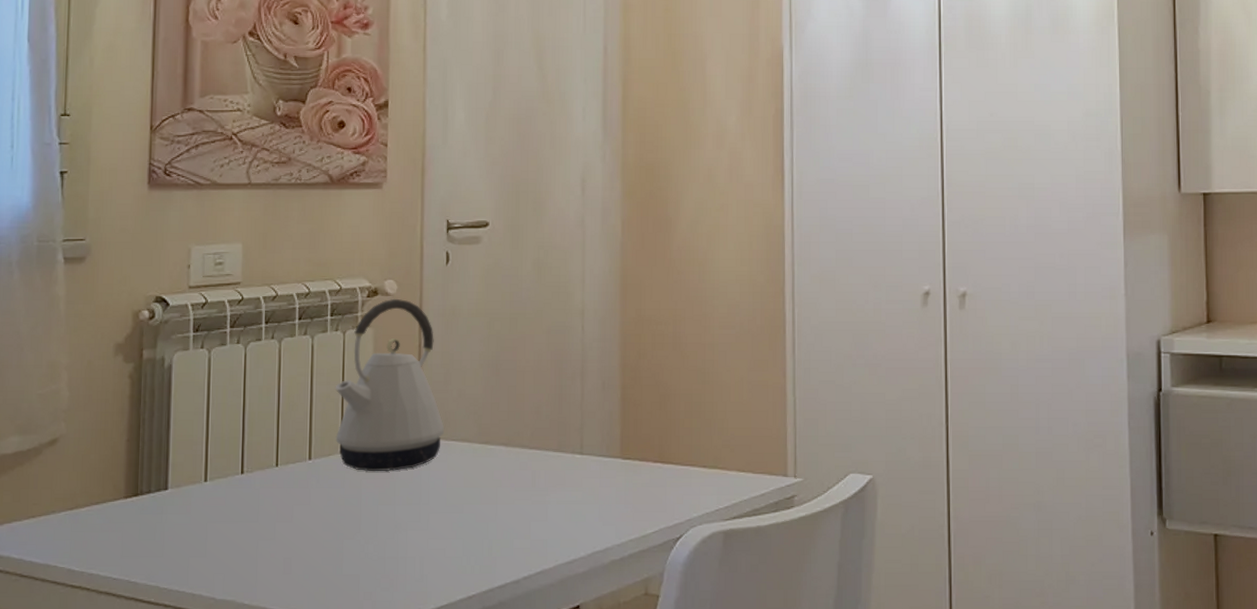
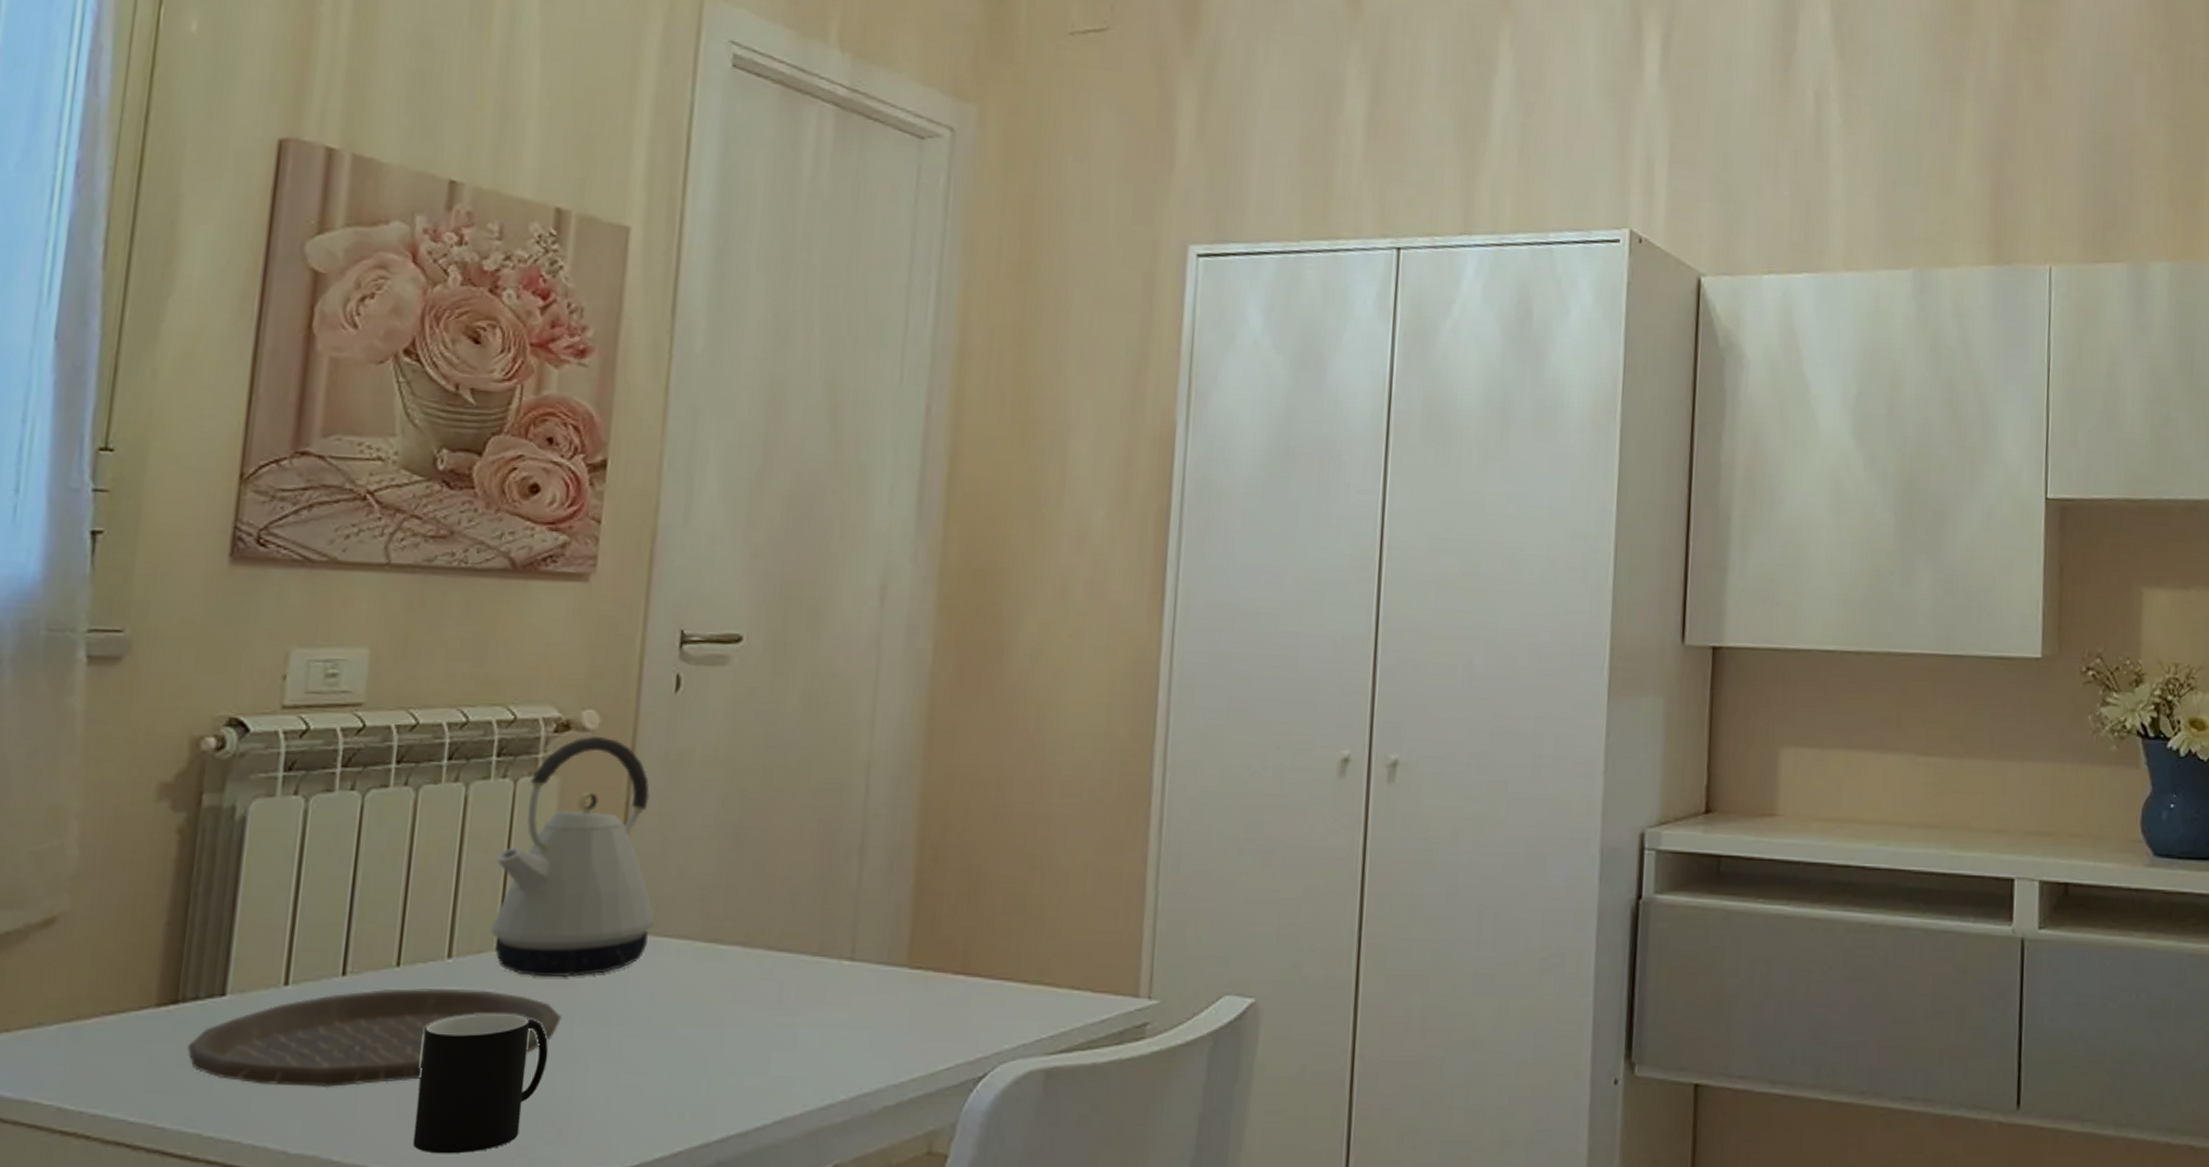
plate: none [146,481,387,552] -> present [187,988,562,1087]
cup: none [295,498,380,598] -> present [412,1013,549,1154]

